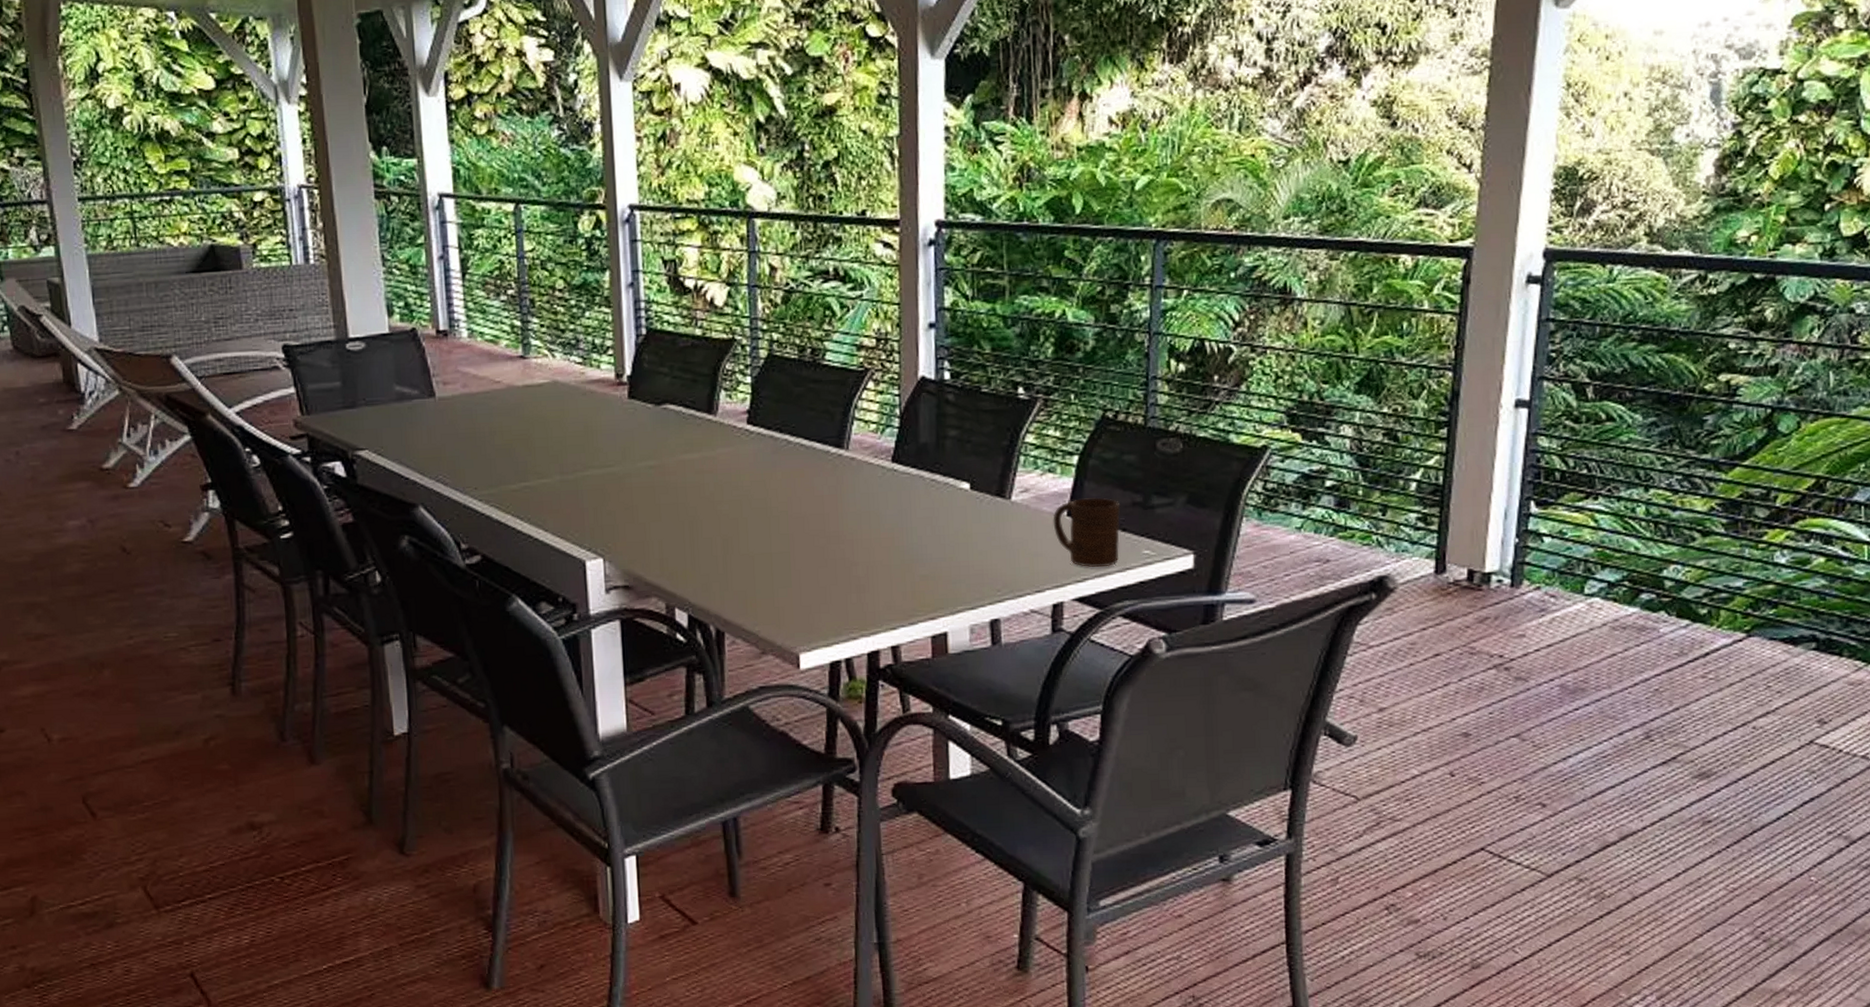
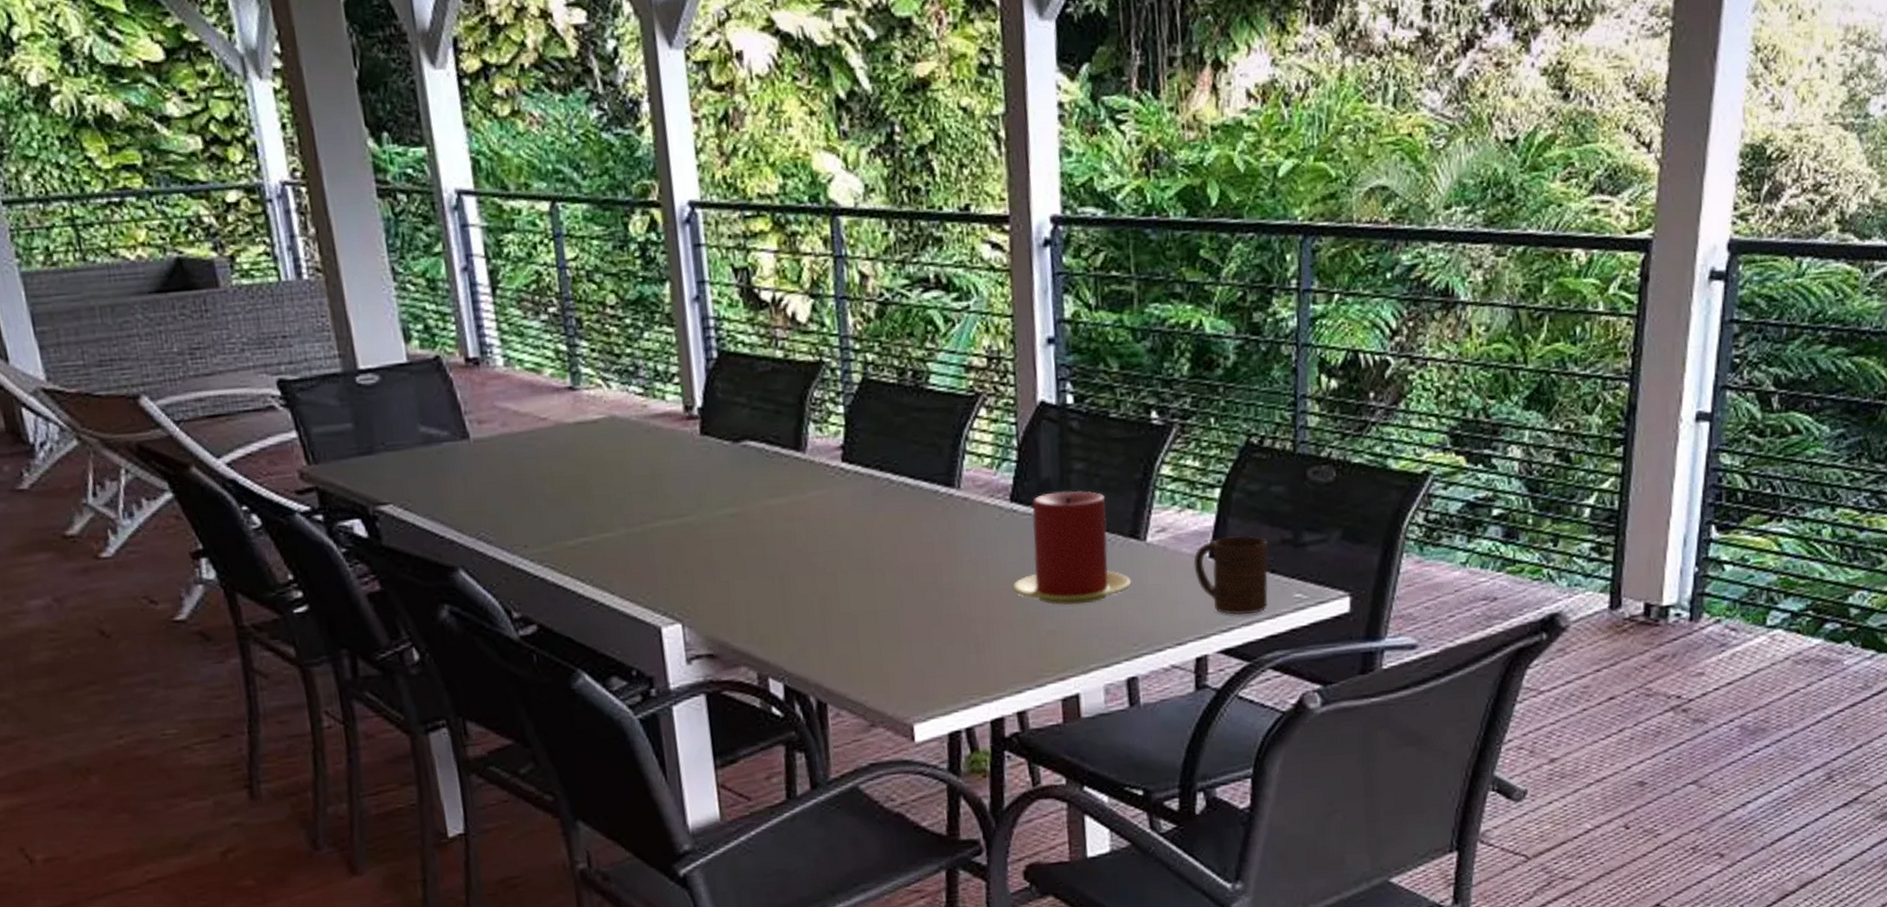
candle: none [891,454,997,554] -> present [1012,490,1132,606]

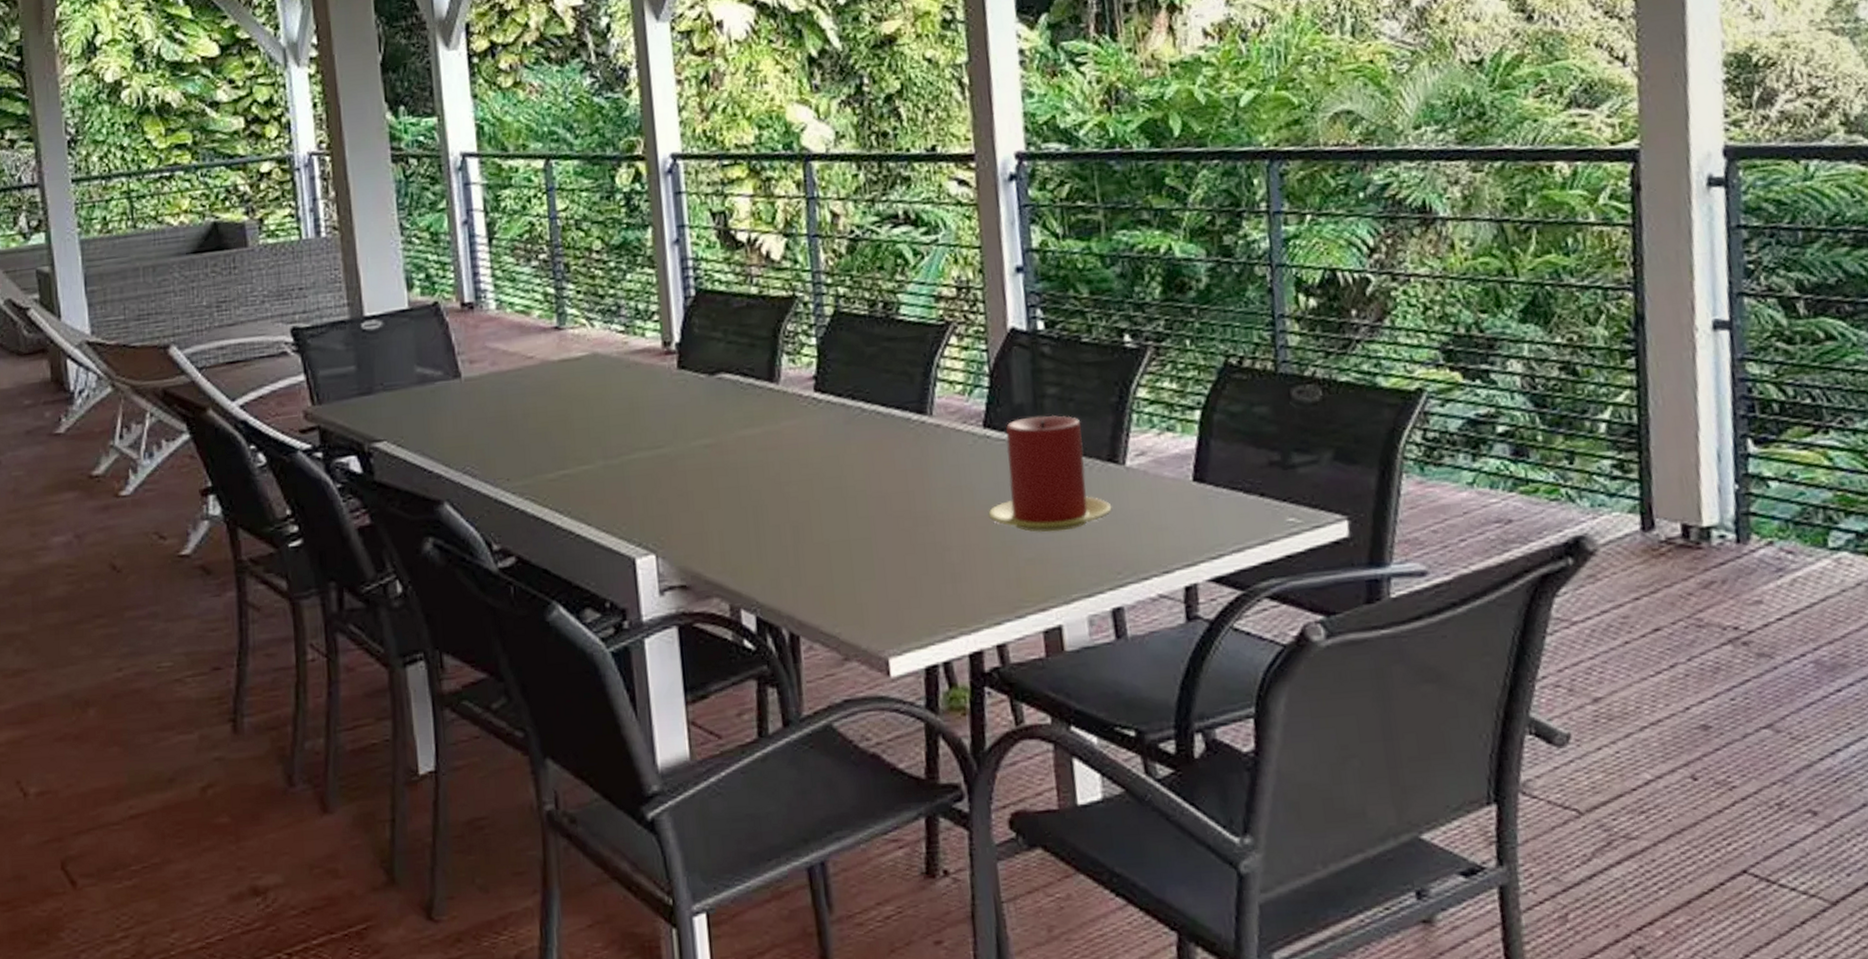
cup: present [1193,535,1269,615] -> none [1176,458,1260,541]

